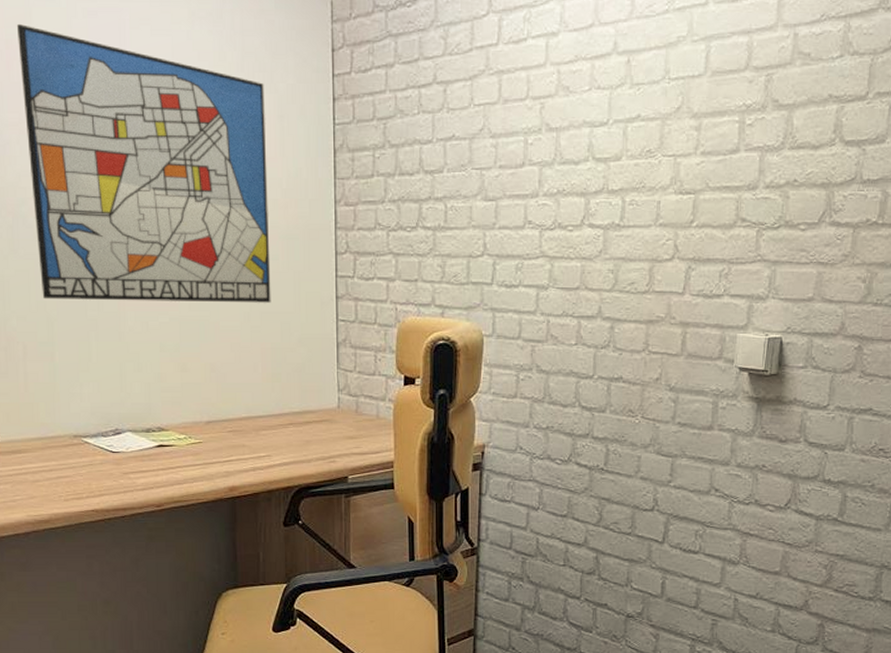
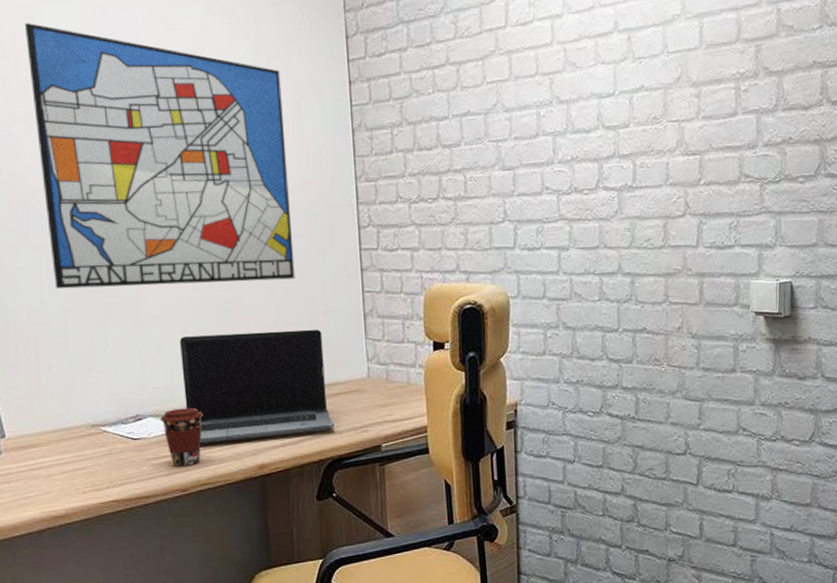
coffee cup: none [138,425,178,482] -> present [160,407,203,466]
laptop computer: none [157,355,303,462] -> present [179,329,334,444]

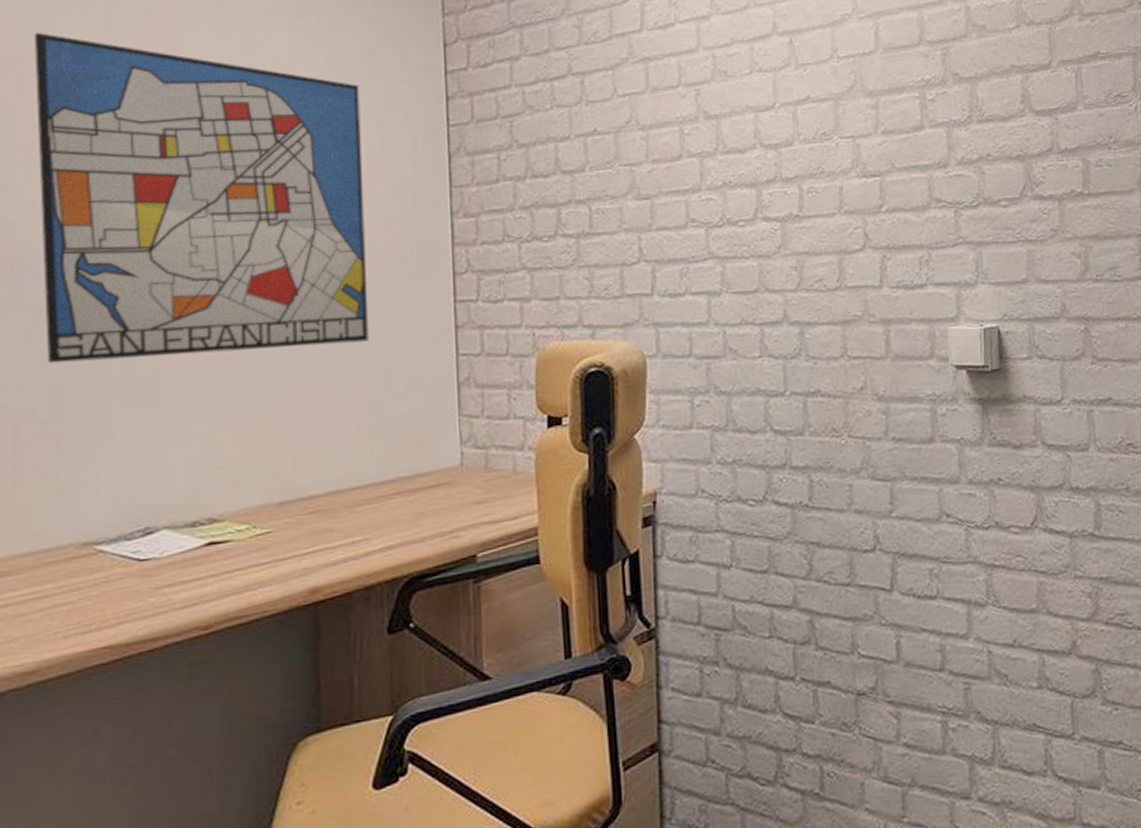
coffee cup: present [160,407,203,466] -> none [179,514,238,595]
laptop computer: present [179,329,334,444] -> none [210,405,414,563]

